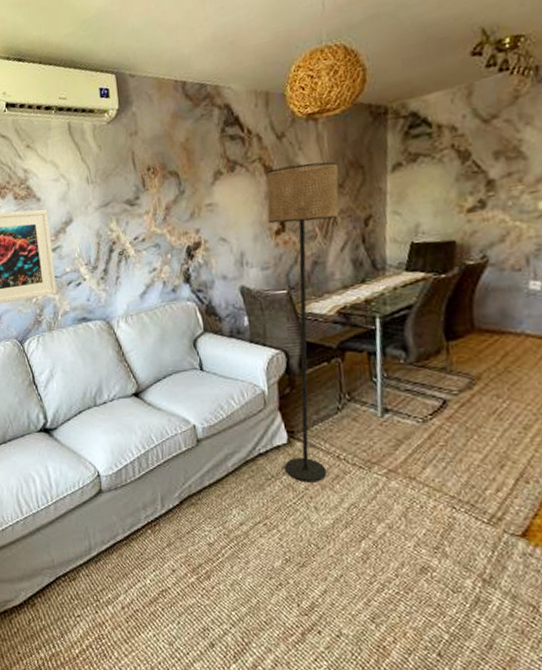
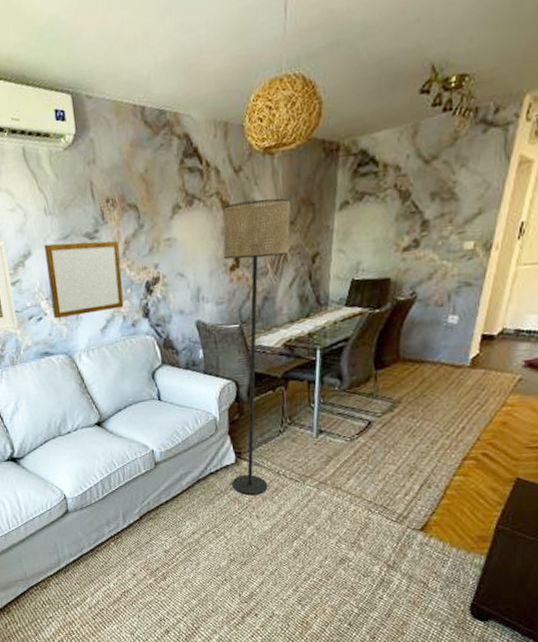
writing board: none [85,207,164,285] -> present [44,241,124,319]

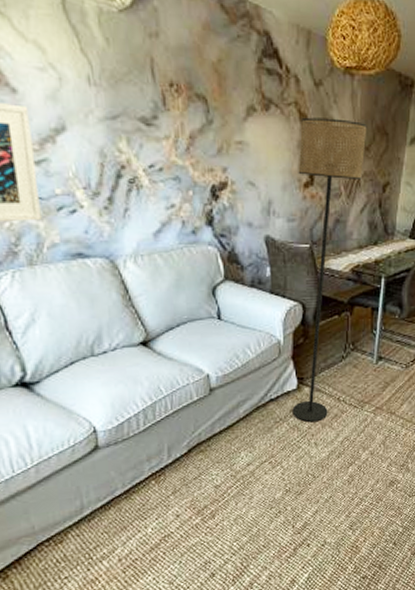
writing board: present [44,241,124,319] -> none [85,121,184,214]

